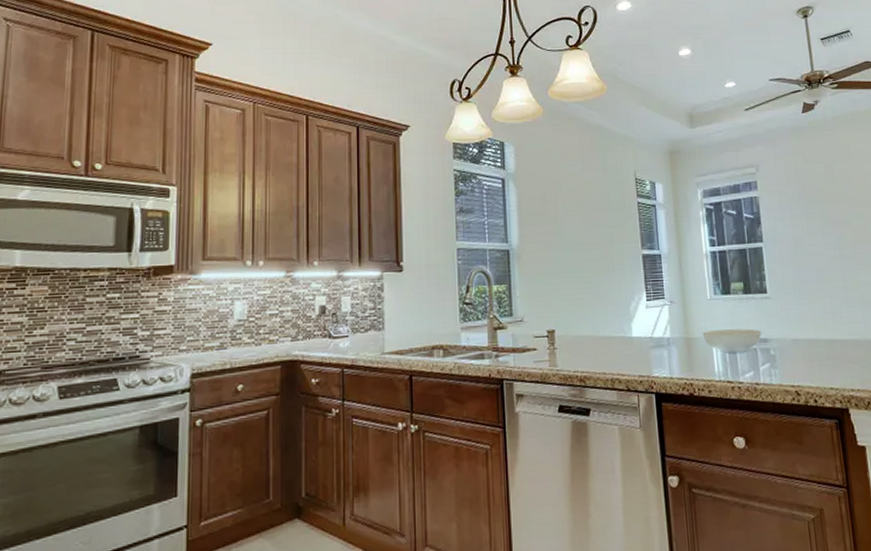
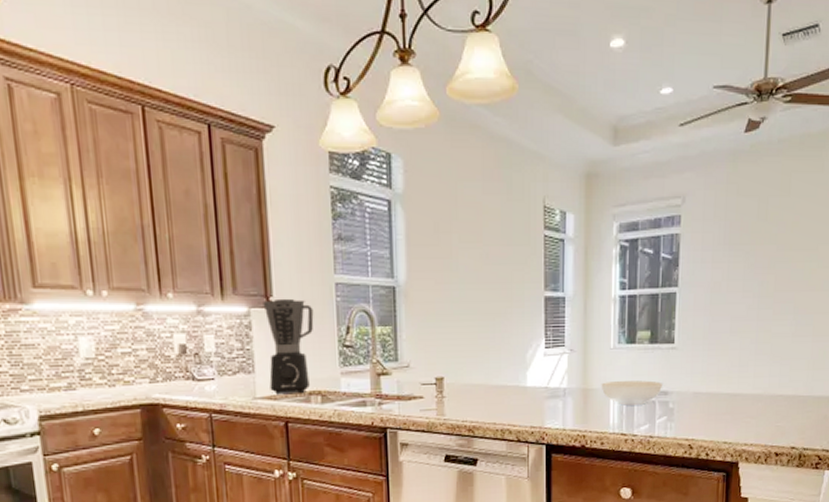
blender: none [394,263,438,350] -> present [263,298,314,395]

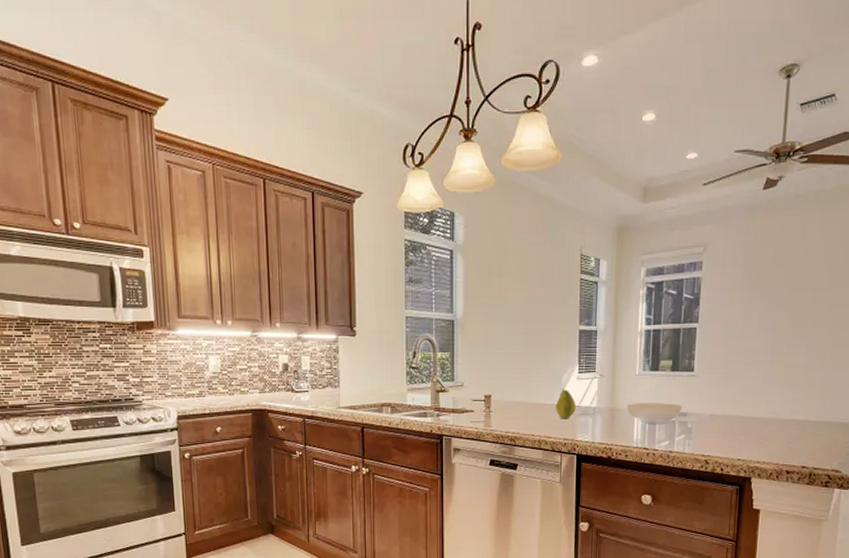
blender: present [263,298,314,395] -> none [348,328,388,405]
fruit: none [520,367,543,404] -> present [556,388,576,419]

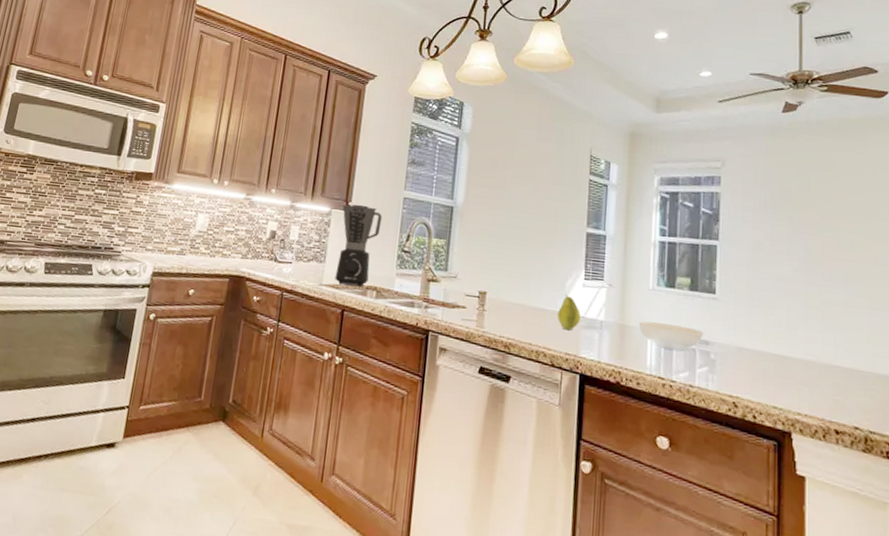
blender: none [348,328,388,405] -> present [335,204,382,287]

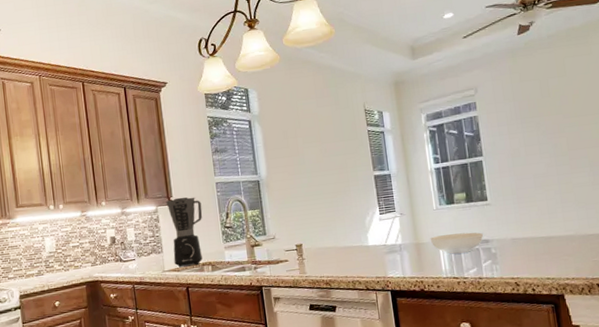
fruit: present [557,294,581,331] -> none [363,230,383,259]

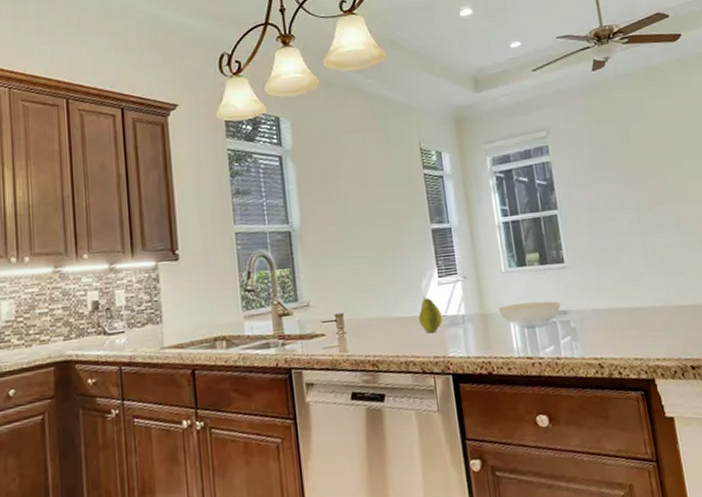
blender: present [166,197,203,268] -> none [169,250,217,343]
fruit: none [363,230,383,259] -> present [419,297,443,333]

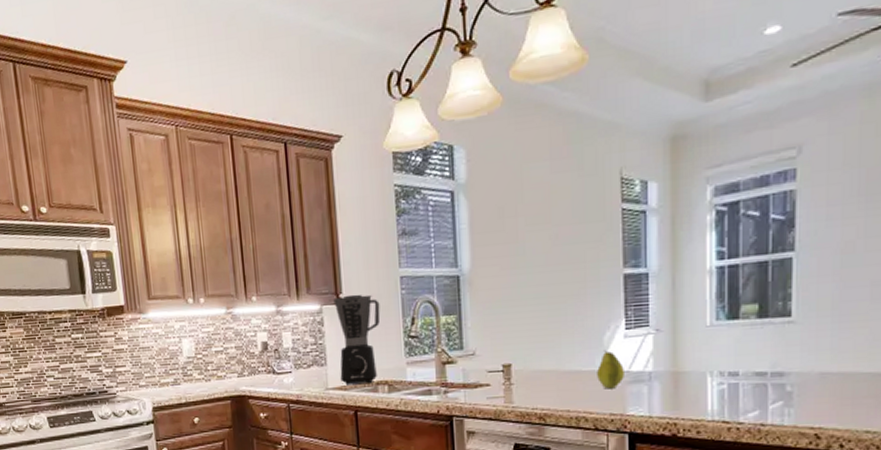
blender: none [169,250,217,343] -> present [333,294,381,385]
bowl: present [498,301,561,329] -> none [695,360,778,390]

